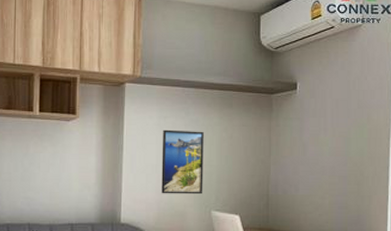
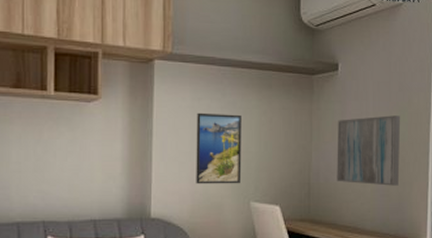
wall art: none [295,131,360,199] -> present [337,115,401,186]

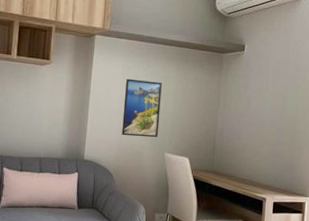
wall art: present [337,115,401,186] -> none [238,90,296,149]

